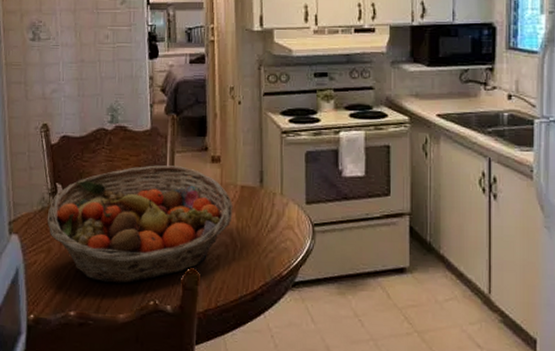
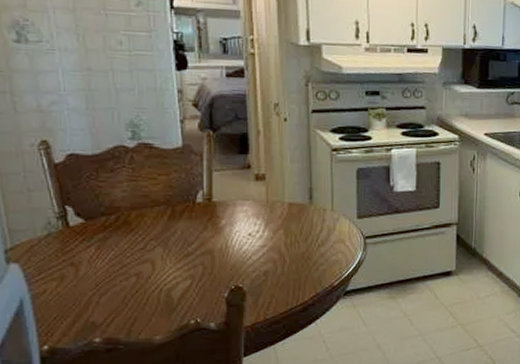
fruit basket: present [47,165,233,284] -> none [56,184,281,306]

